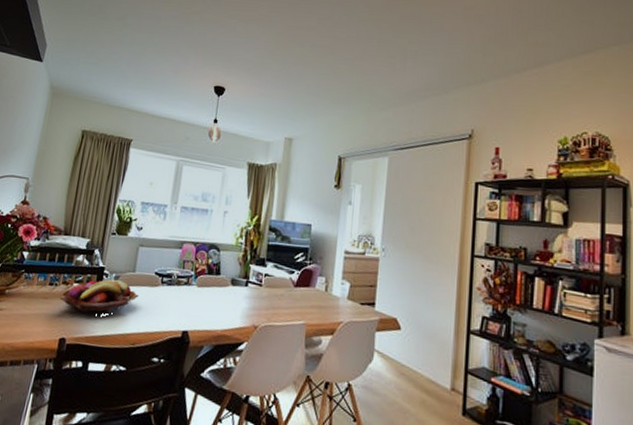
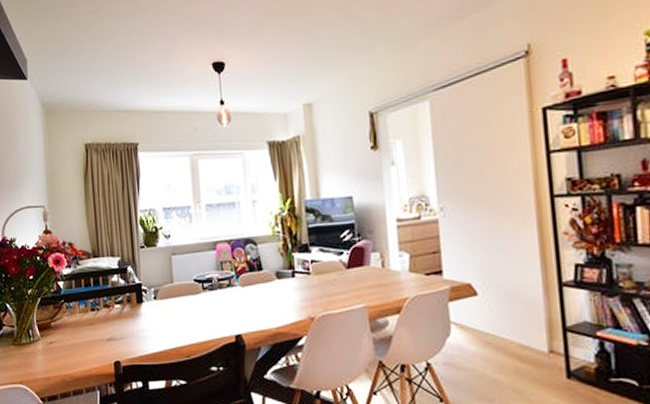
fruit basket: present [60,279,139,315] -> none [105,294,183,334]

